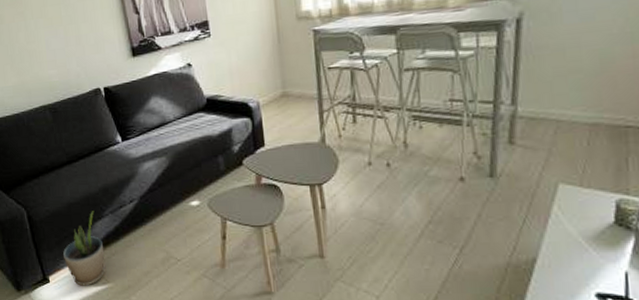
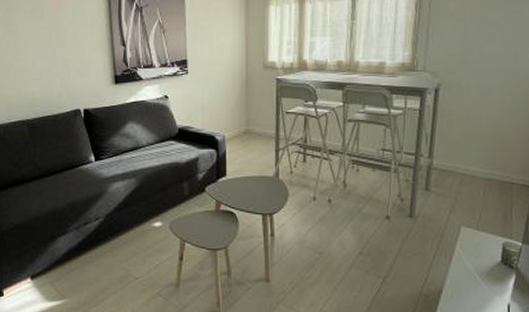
potted plant: present [63,211,105,286] -> none [22,226,64,301]

